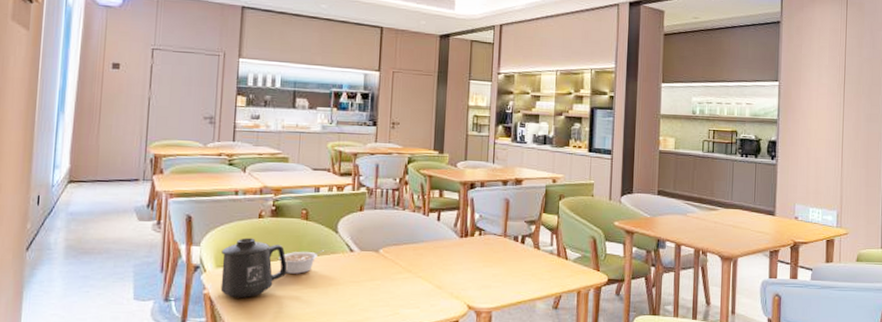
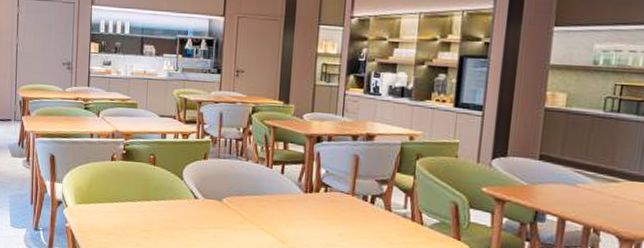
mug: present [220,237,288,299] -> none [80,178,137,234]
legume: present [279,250,324,274] -> none [129,194,170,216]

